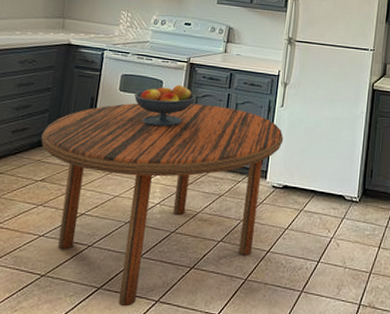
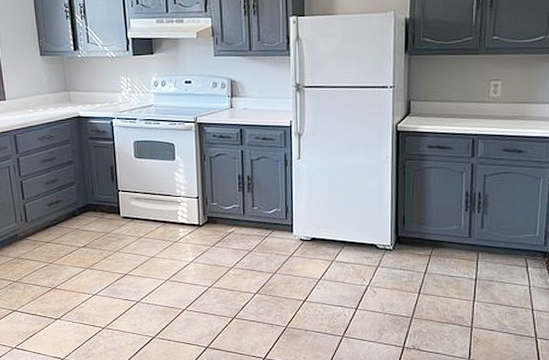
dining table: present [41,103,284,307] -> none [74,163,305,352]
fruit bowl: present [134,84,196,127] -> none [150,145,209,190]

